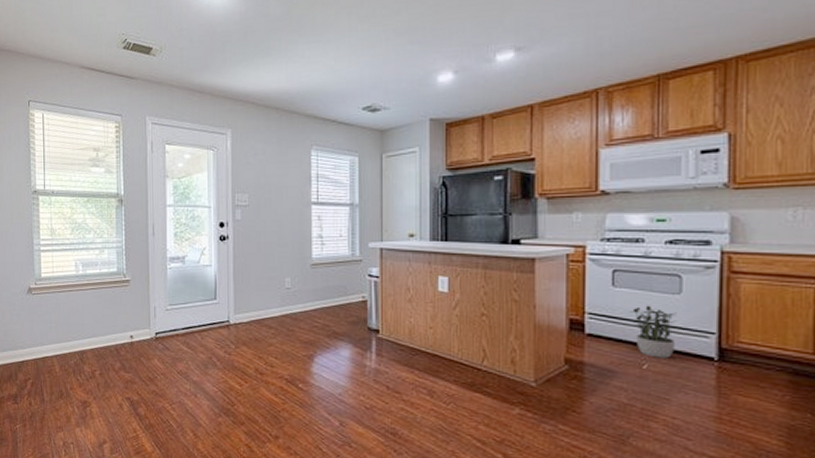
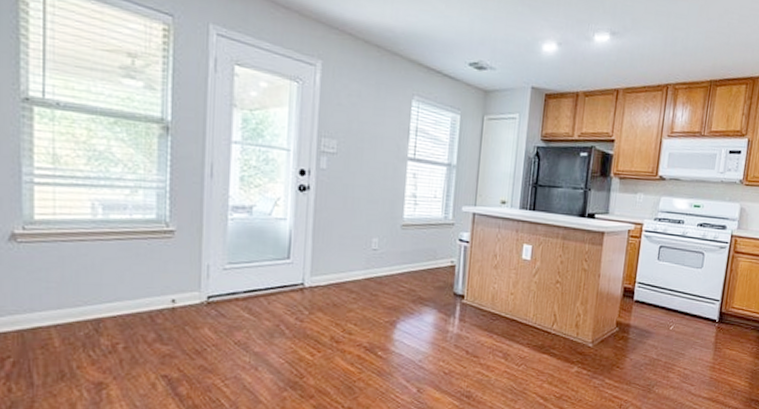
potted plant: present [630,305,677,358] -> none [667,277,698,321]

